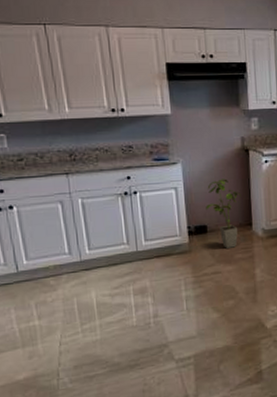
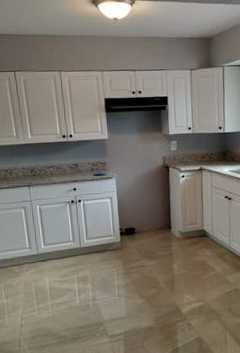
house plant: present [206,179,241,248] -> none [134,190,163,247]

